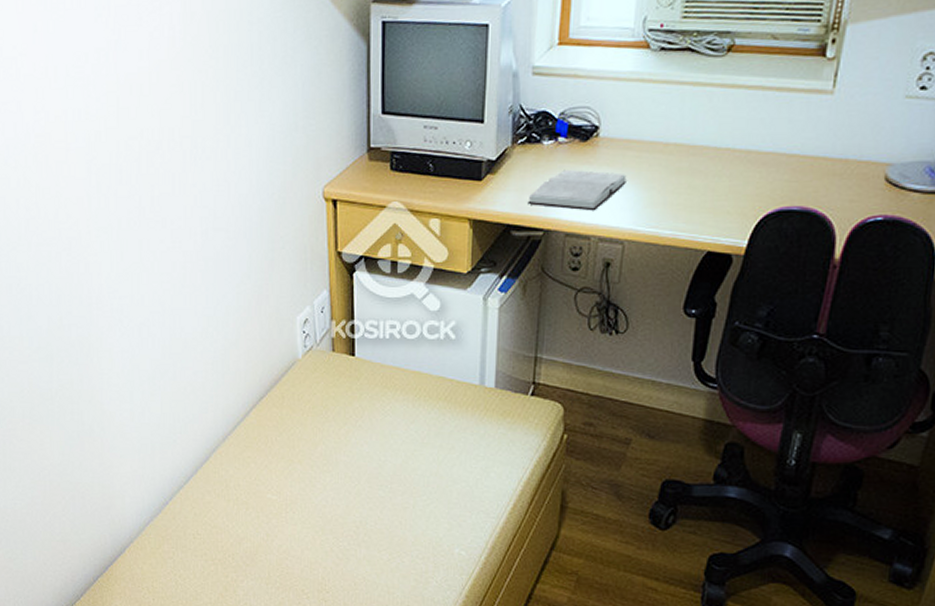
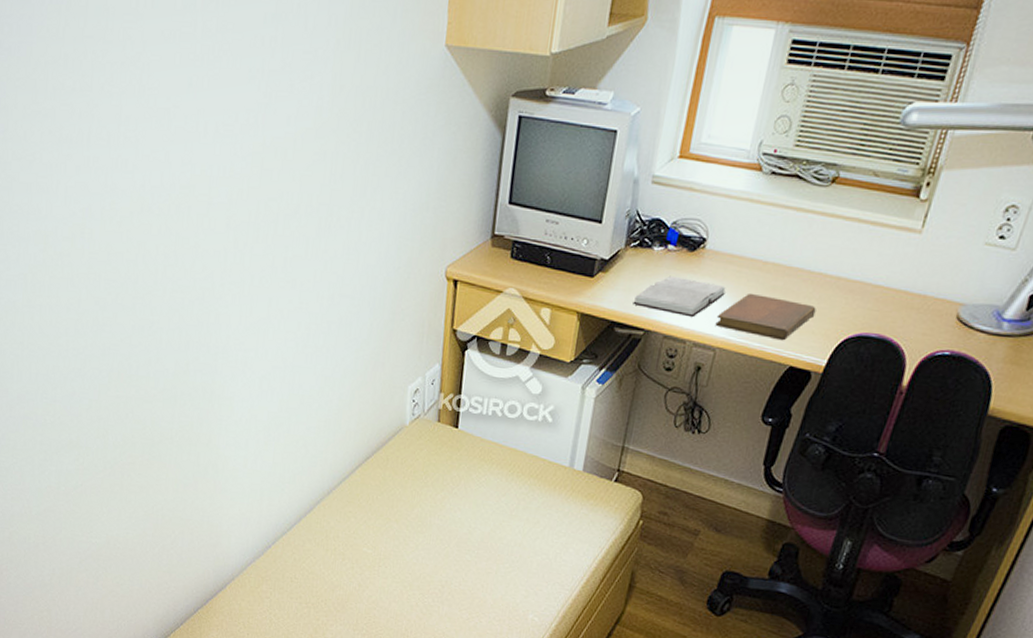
notebook: none [620,178,729,225] -> present [715,293,817,341]

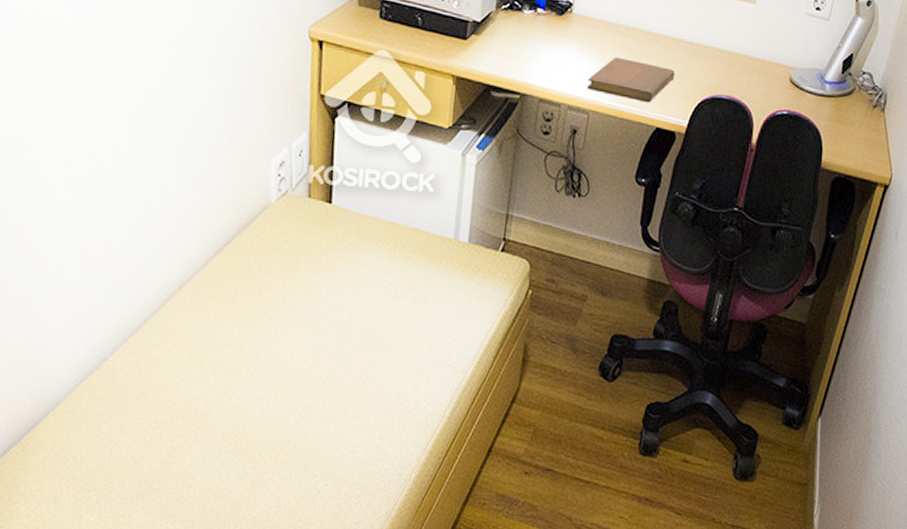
hardback book: present [632,275,726,318] -> none [507,39,594,81]

